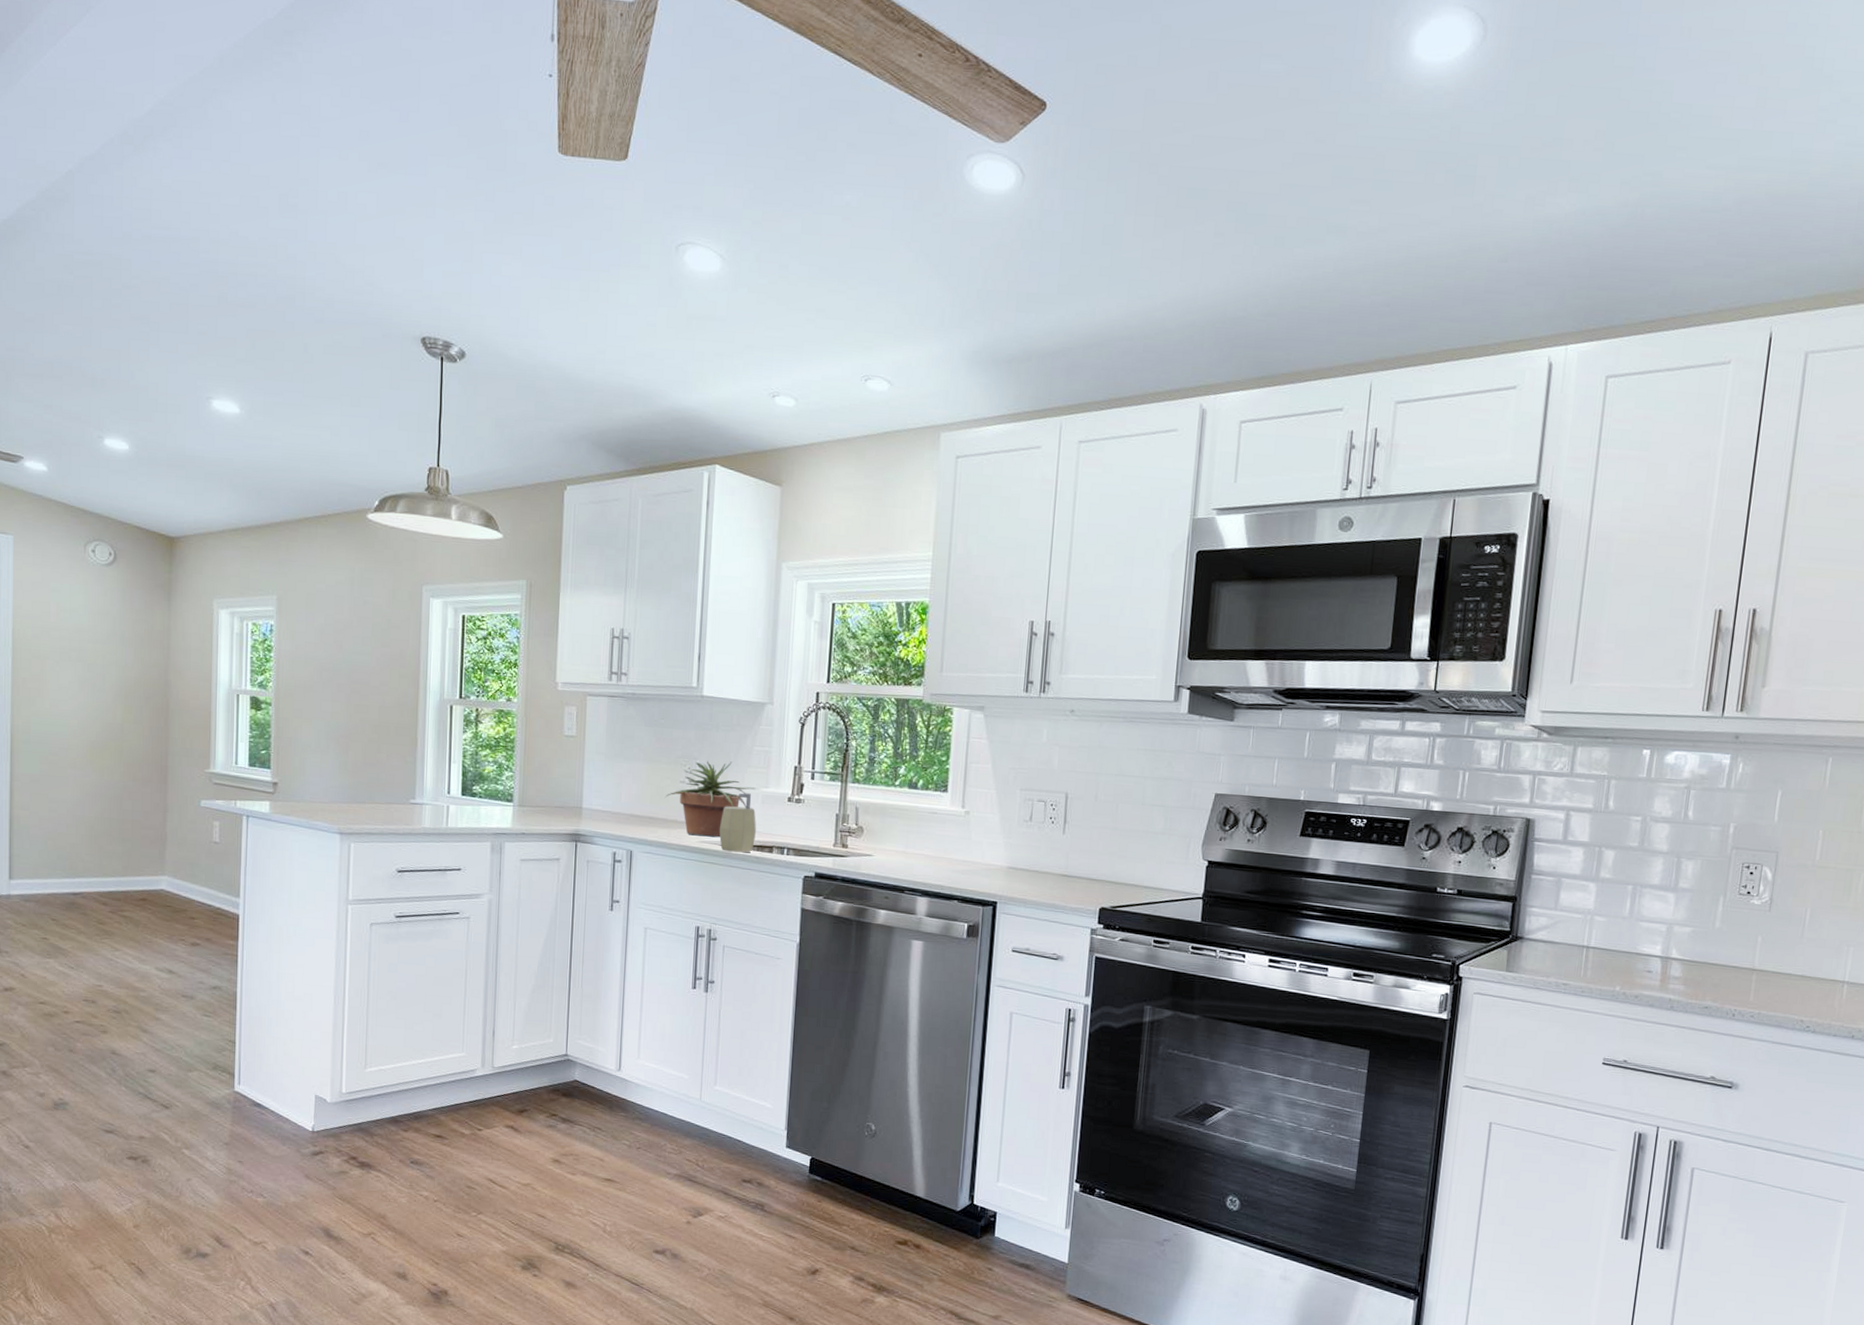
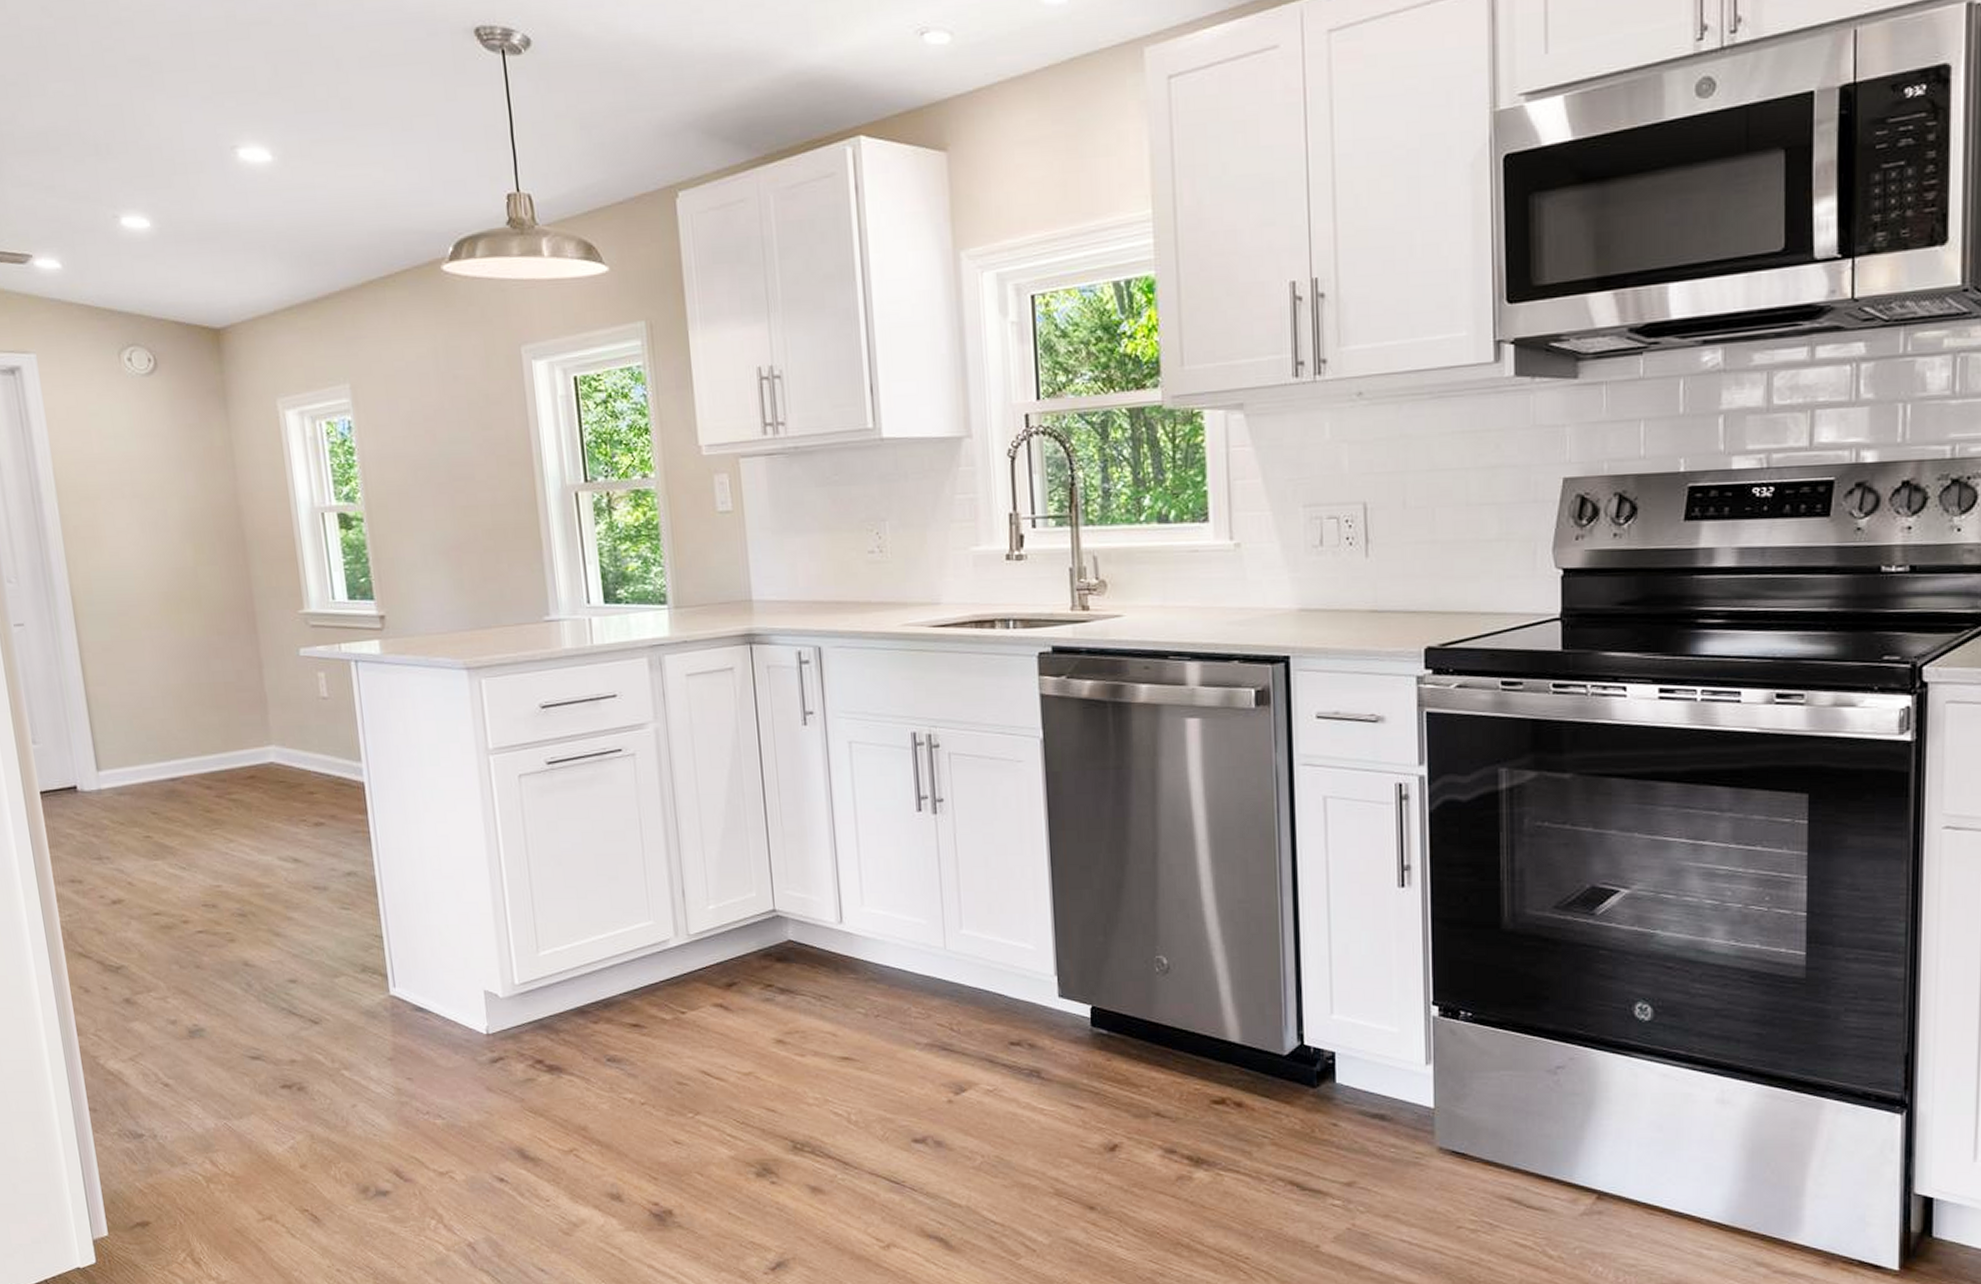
potted plant: present [666,761,756,837] -> none [853,518,964,617]
soap dispenser: present [719,793,757,853] -> none [925,555,972,634]

